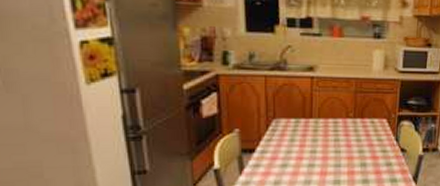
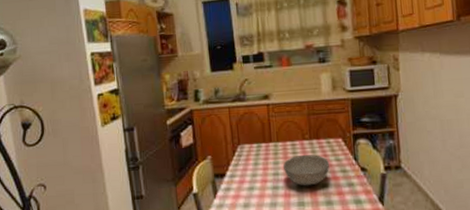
bowl: none [322,133,371,165] -> present [283,154,330,186]

